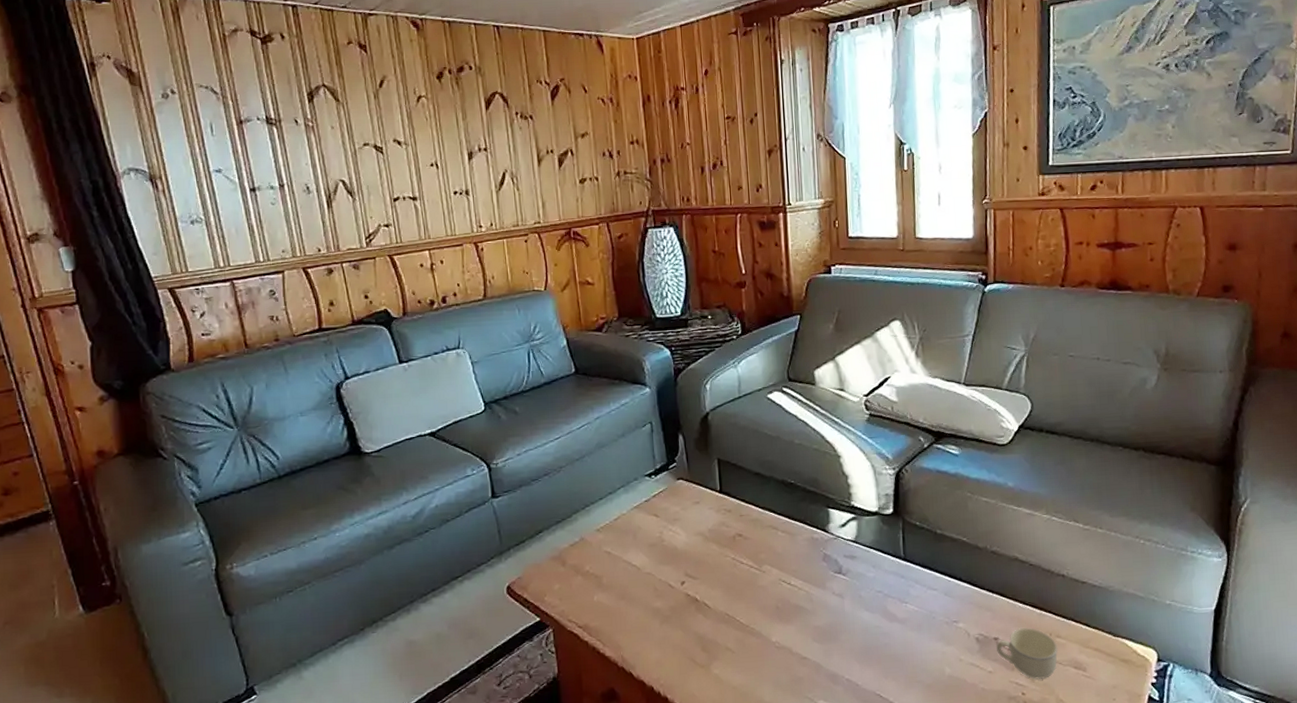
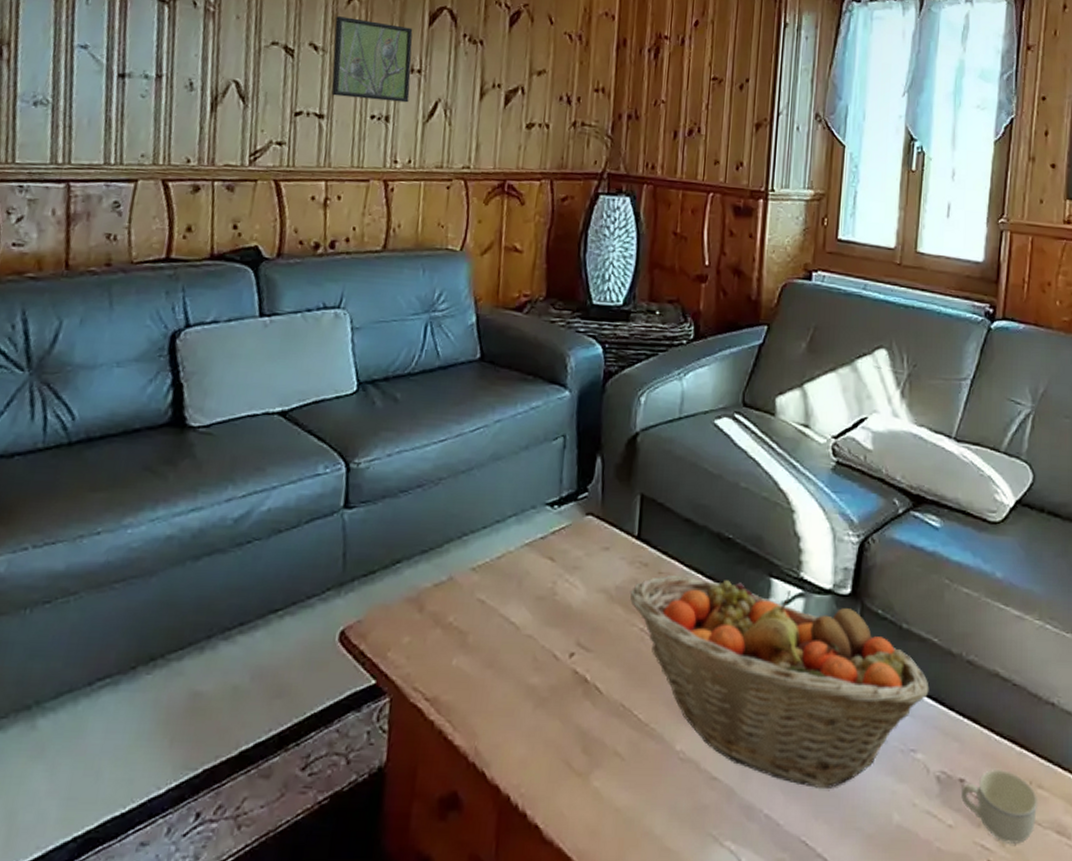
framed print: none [410,113,482,180] -> present [331,16,413,103]
fruit basket: none [720,514,964,657] -> present [630,576,929,788]

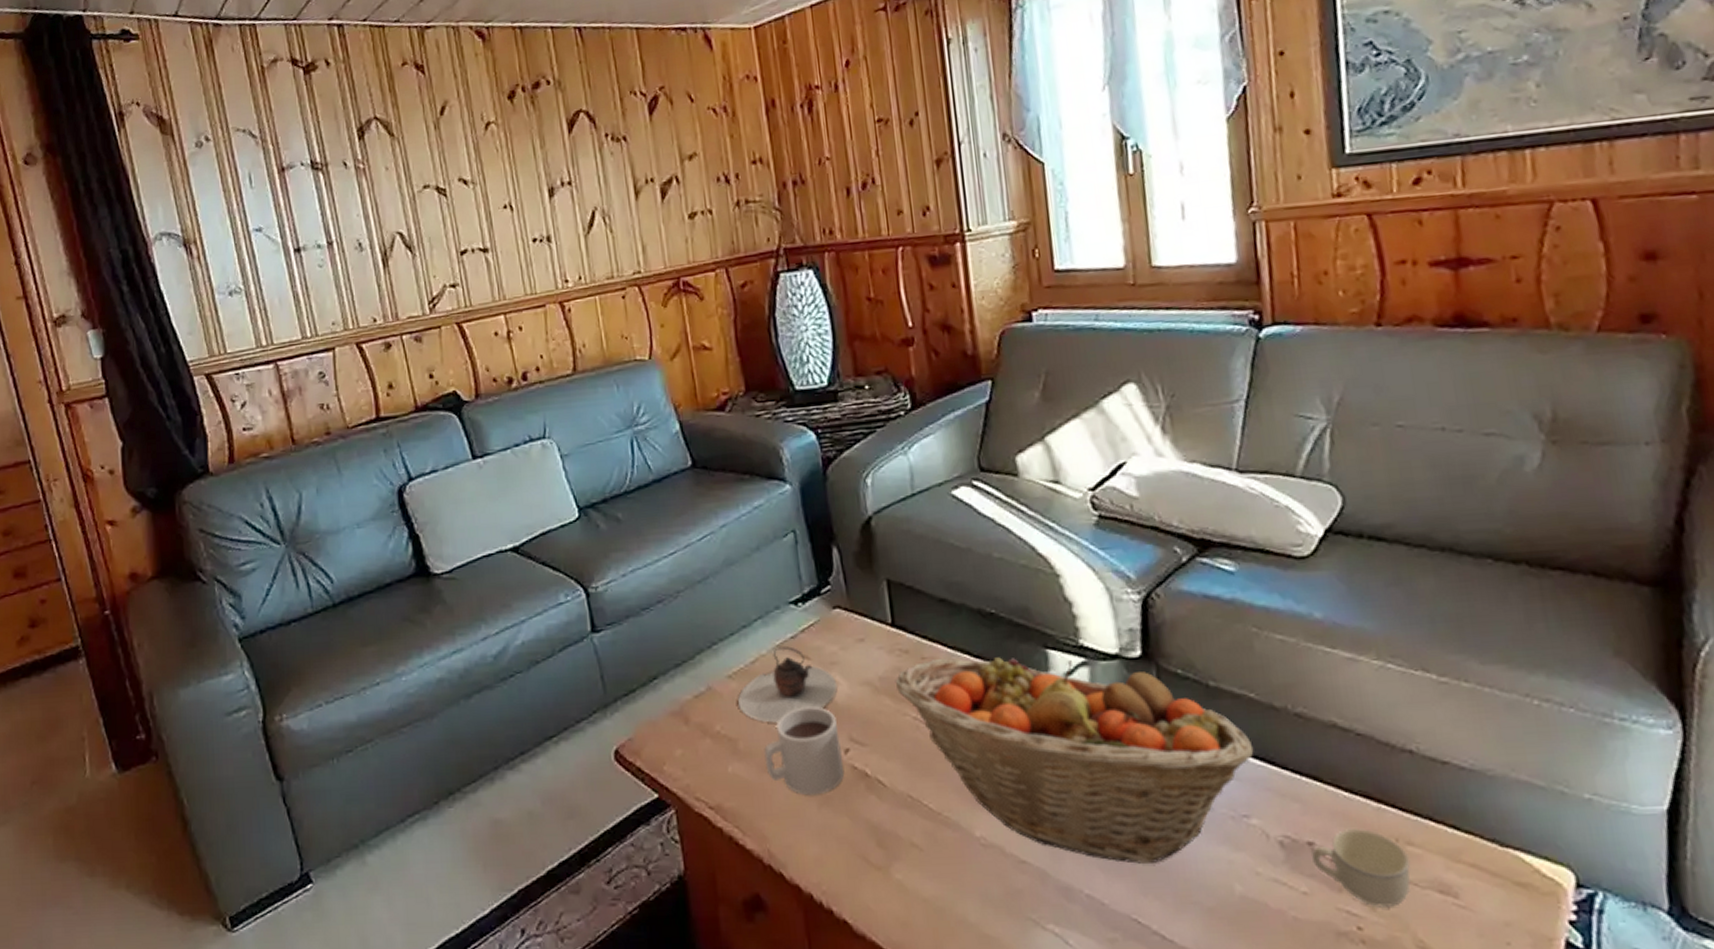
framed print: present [331,16,413,103] -> none [477,140,566,227]
teapot: none [476,546,576,620] -> present [738,646,838,723]
mug: none [490,607,568,696] -> present [764,706,845,796]

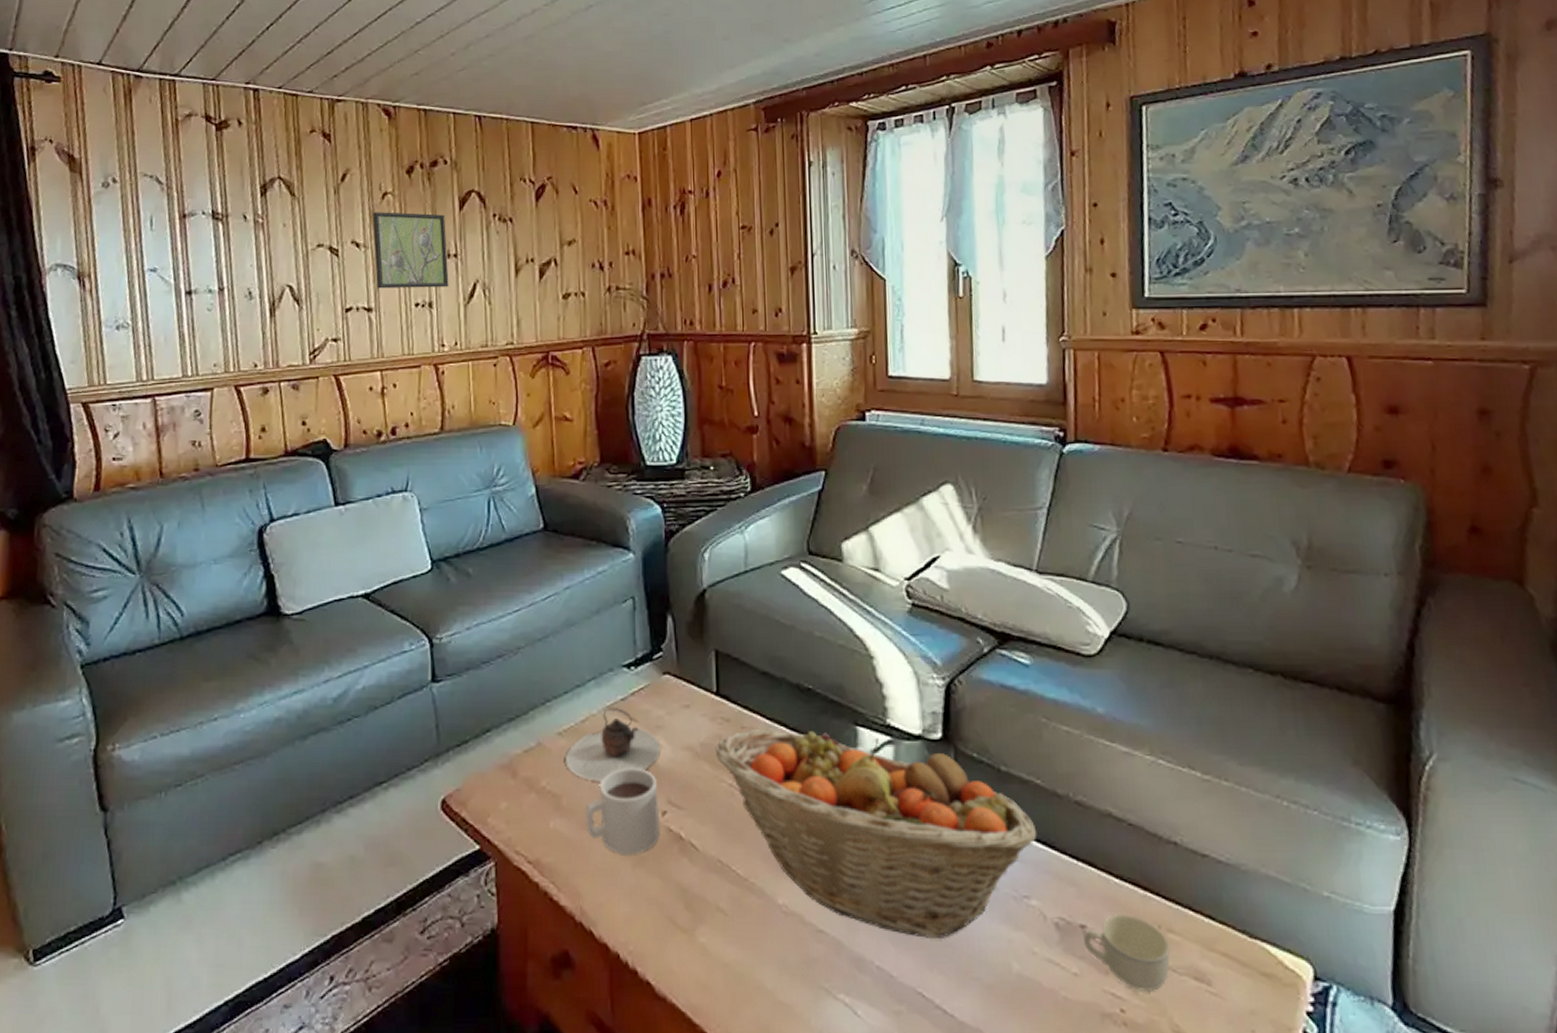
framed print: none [477,140,566,227] -> present [373,212,449,289]

